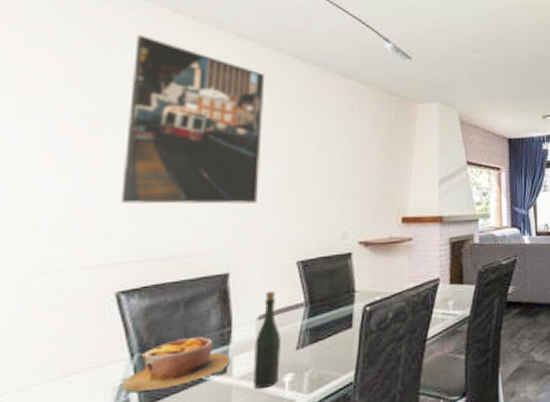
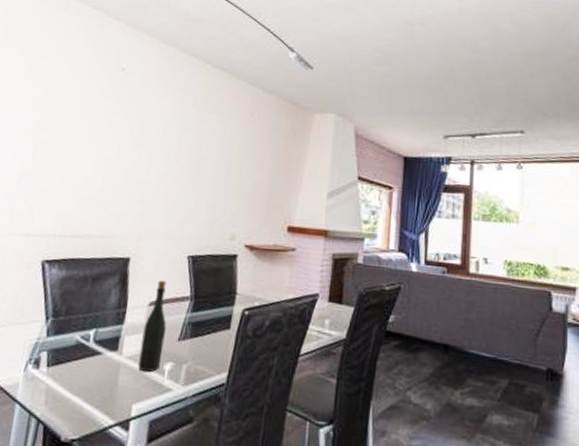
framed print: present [120,34,266,205] -> none [54,38,181,197]
bowl: present [122,337,231,392] -> none [36,311,123,354]

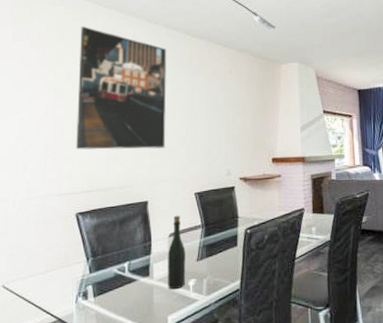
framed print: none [54,38,181,197] -> present [76,26,167,150]

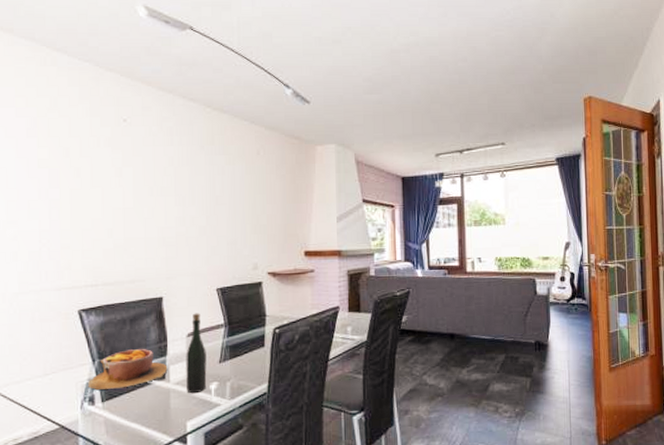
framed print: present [76,26,167,150] -> none [76,92,184,239]
bowl: none [83,248,152,285] -> present [88,349,168,390]

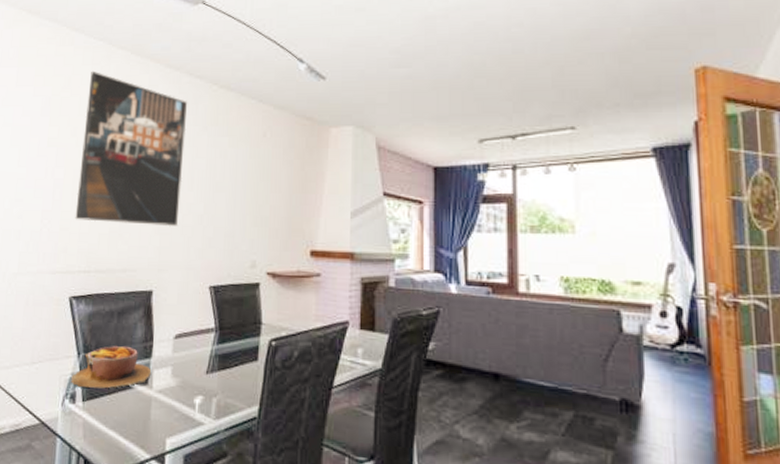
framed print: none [76,92,184,239] -> present [75,70,188,227]
bottle: present [186,313,207,394] -> none [169,312,193,407]

